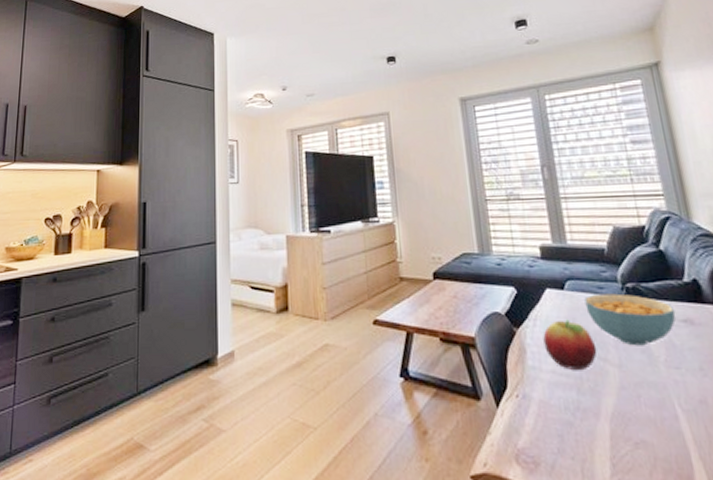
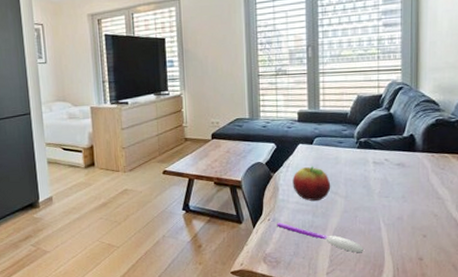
spoon: none [528,401,659,453] -> present [277,223,363,253]
cereal bowl: present [584,293,676,346] -> none [327,146,393,183]

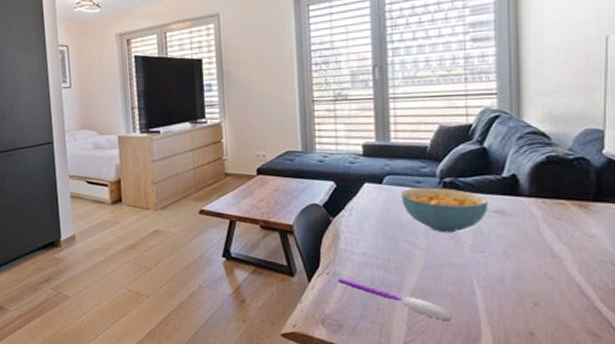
fruit: present [292,166,331,201] -> none [357,210,407,252]
cereal bowl: none [327,146,393,183] -> present [401,187,489,233]

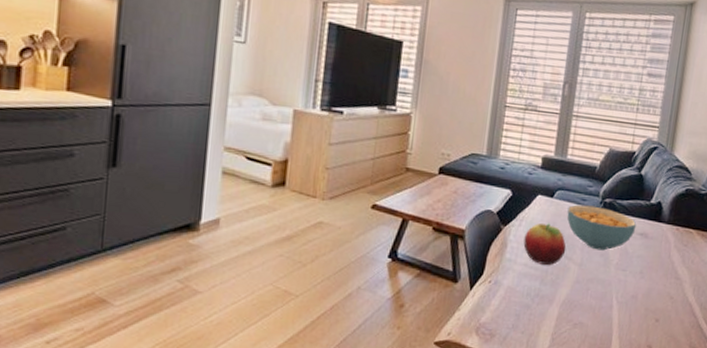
spoon: present [338,278,452,320] -> none [498,287,591,332]
fruit: none [357,210,407,252] -> present [523,223,567,265]

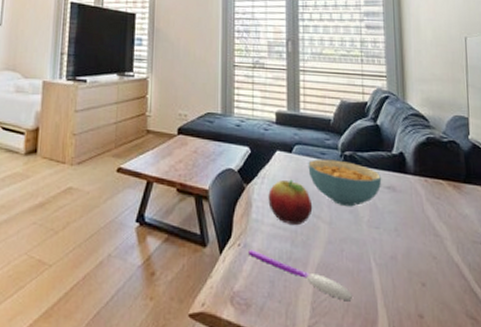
spoon: none [498,287,591,332] -> present [248,250,352,300]

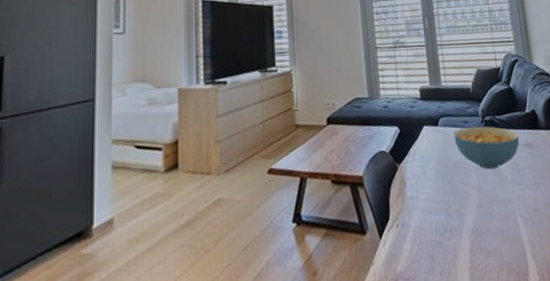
spoon: present [248,250,352,300] -> none [407,228,505,260]
fruit: present [268,179,313,224] -> none [420,152,462,196]

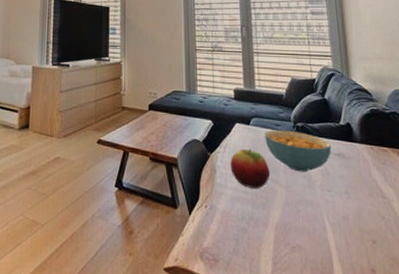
fruit: none [420,152,462,196] -> present [230,148,270,188]

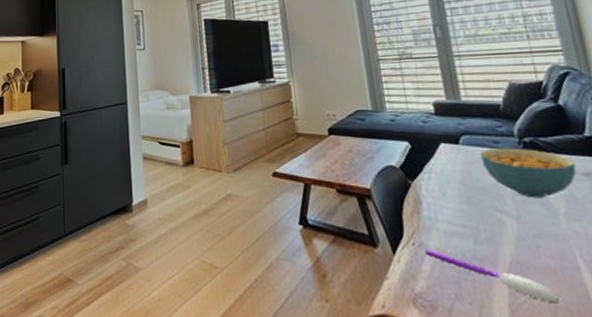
spoon: none [214,211,309,256] -> present [425,249,560,302]
fruit: present [230,148,270,188] -> none [438,172,494,220]

